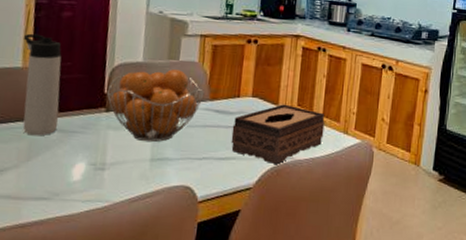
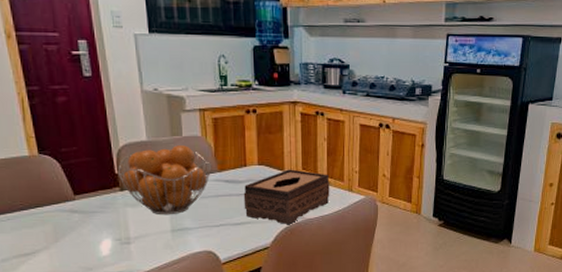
thermos bottle: present [22,33,62,136] -> none [22,121,78,219]

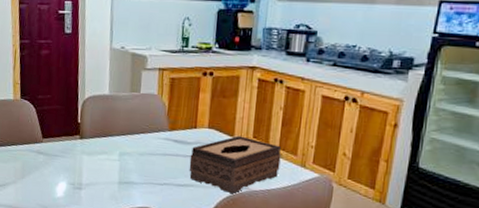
fruit basket: present [117,145,212,216] -> none [80,101,164,168]

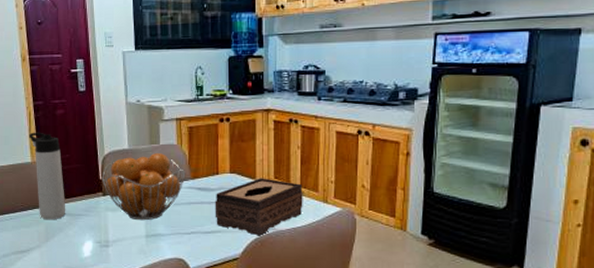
thermos bottle: none [12,70,44,158] -> present [28,132,66,220]
fruit basket: none [80,101,164,168] -> present [101,153,186,221]

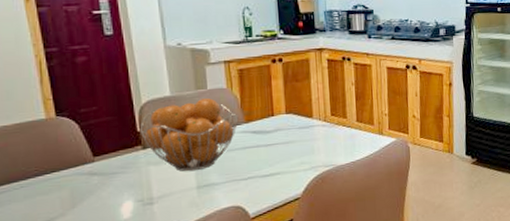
thermos bottle: present [28,132,66,220] -> none [39,83,97,184]
tissue box: present [215,178,303,236] -> none [271,116,361,173]

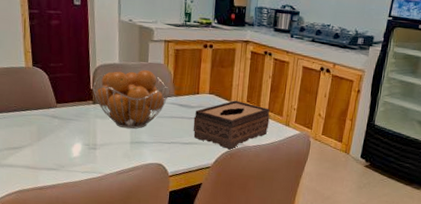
tissue box: none [271,116,361,173] -> present [193,100,270,150]

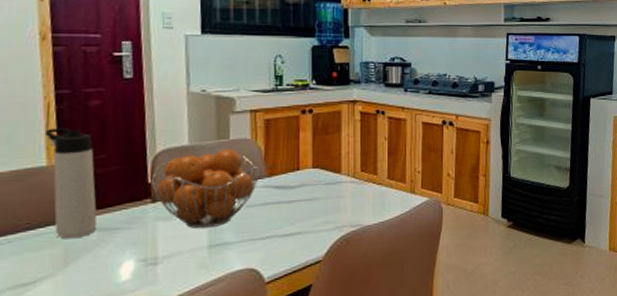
thermos bottle: none [23,39,58,122] -> present [44,127,98,239]
tissue box: present [193,100,270,150] -> none [294,171,391,234]

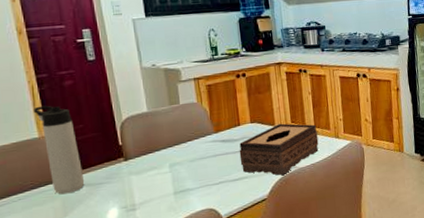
fruit basket: present [150,149,261,229] -> none [121,112,209,180]
tissue box: none [294,171,391,234] -> present [239,123,319,176]

